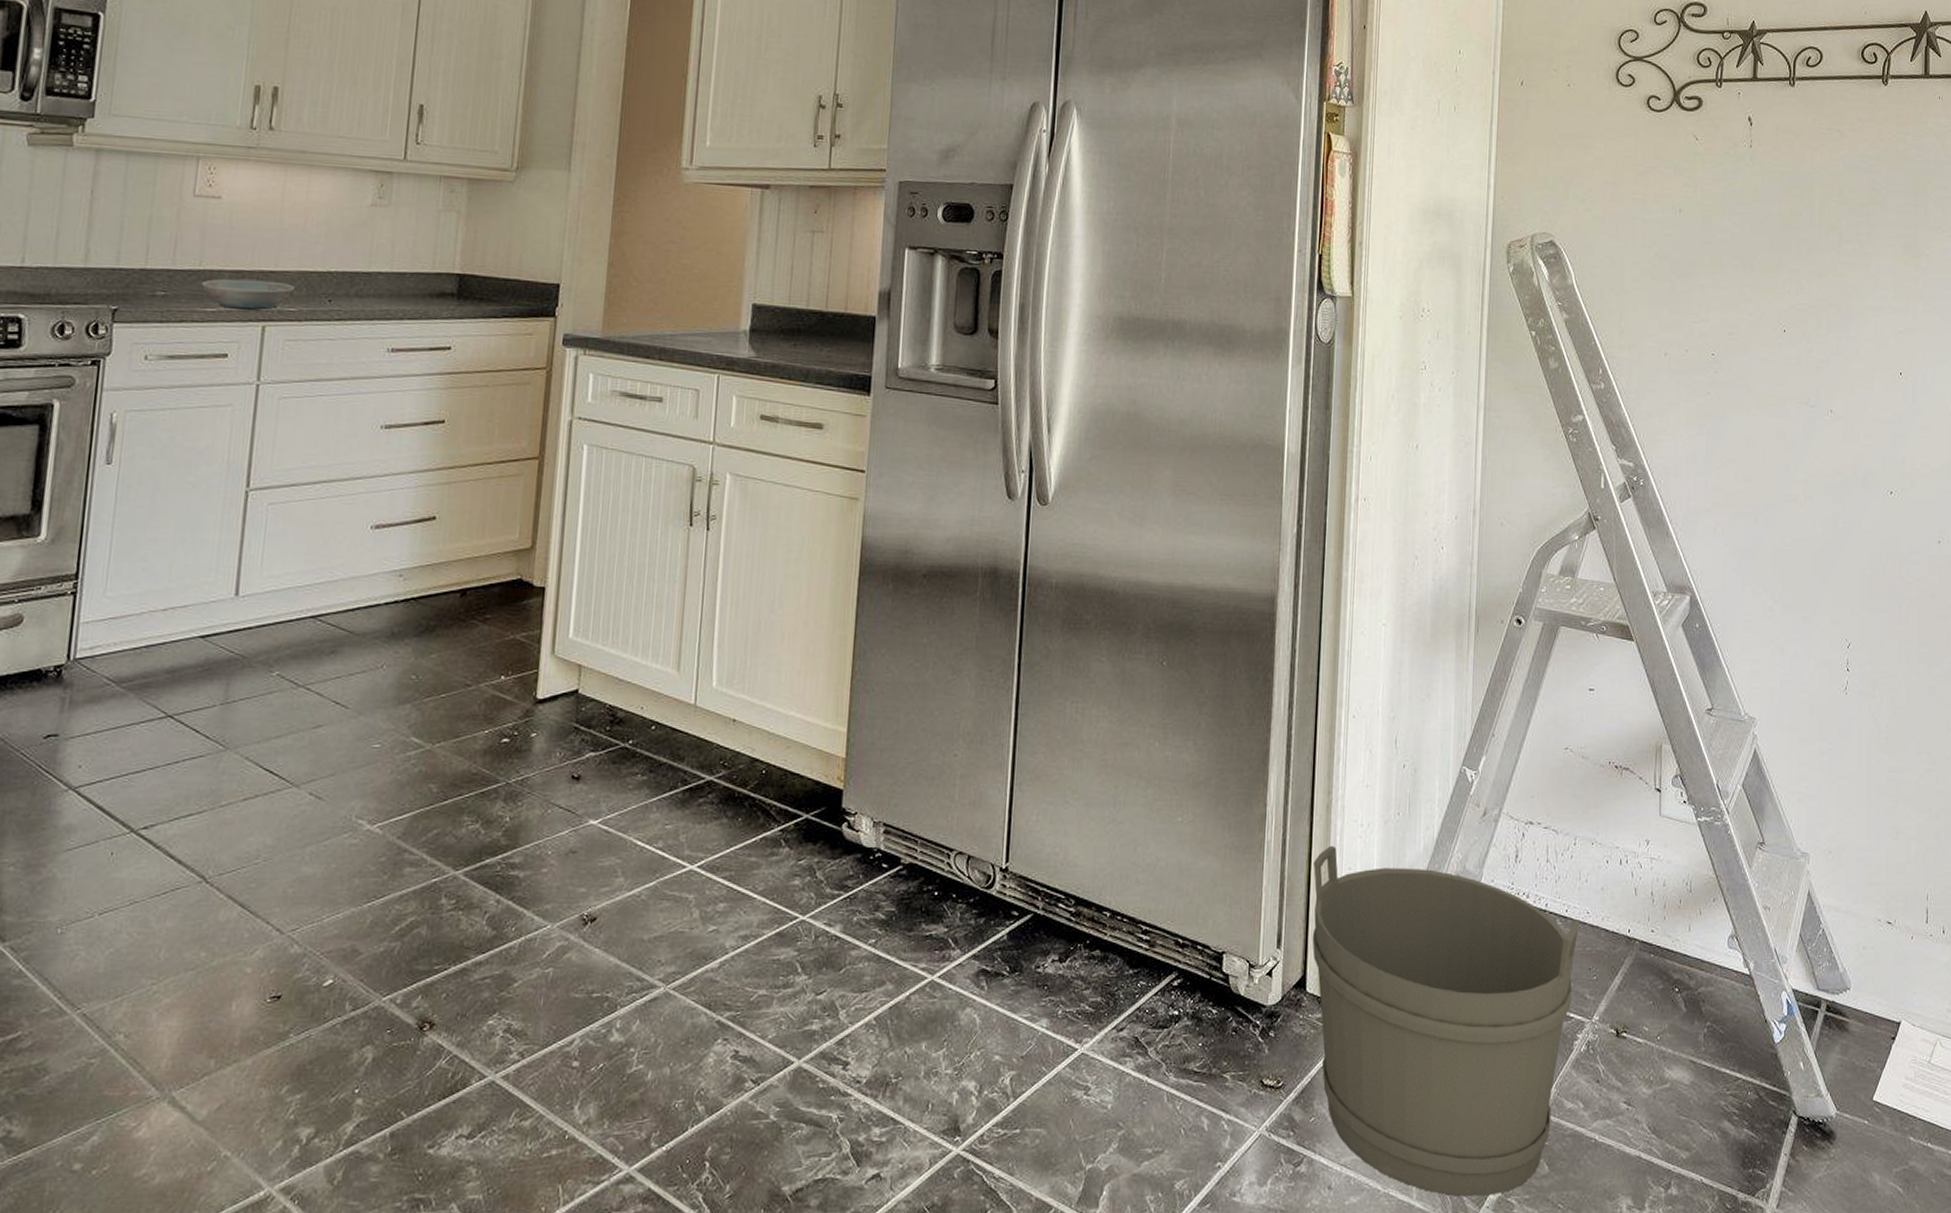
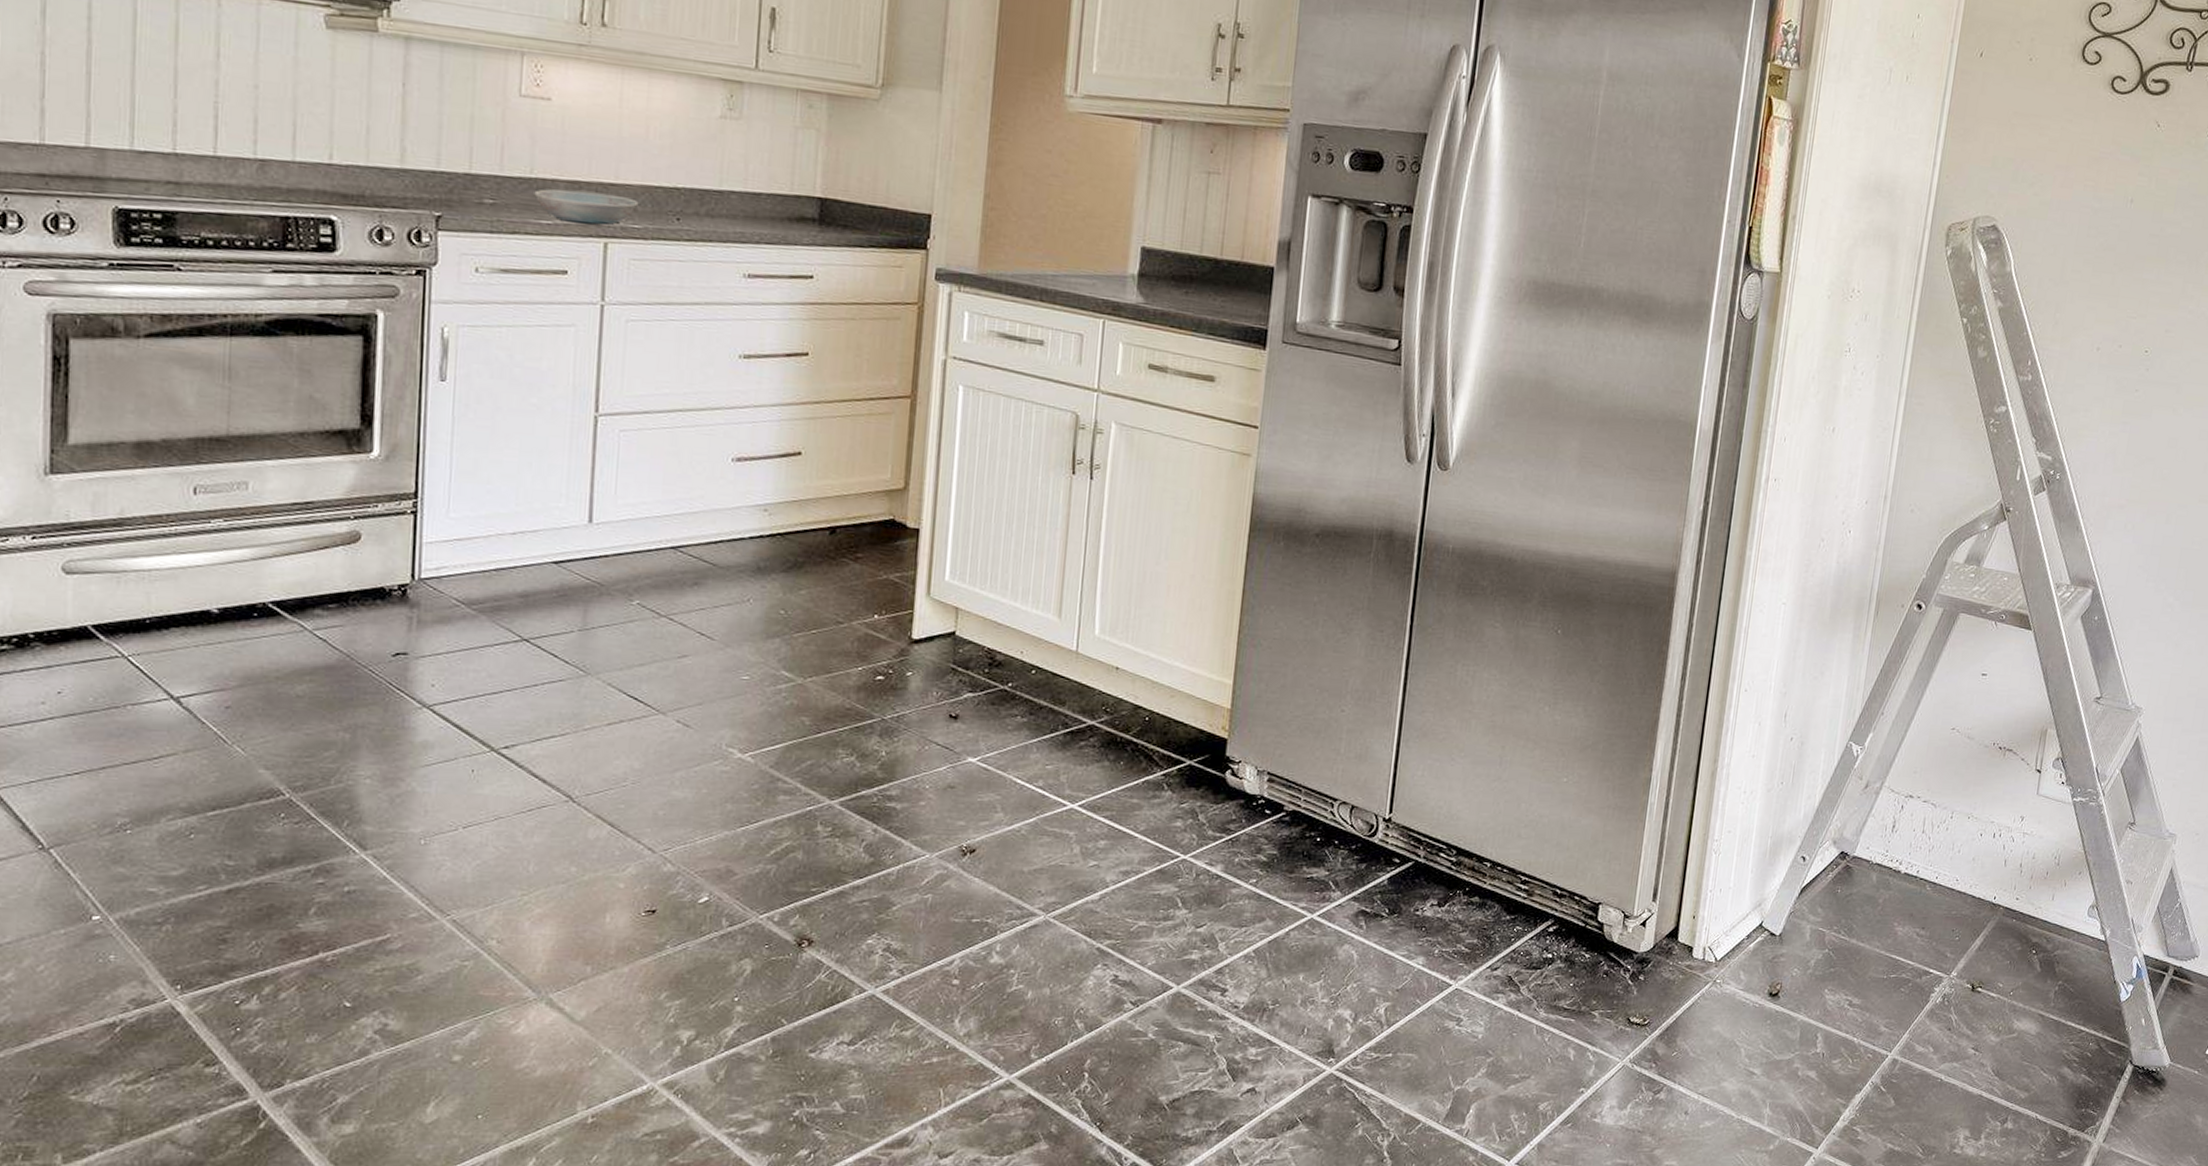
bucket: present [1312,846,1579,1197] -> none [1687,810,1948,1124]

